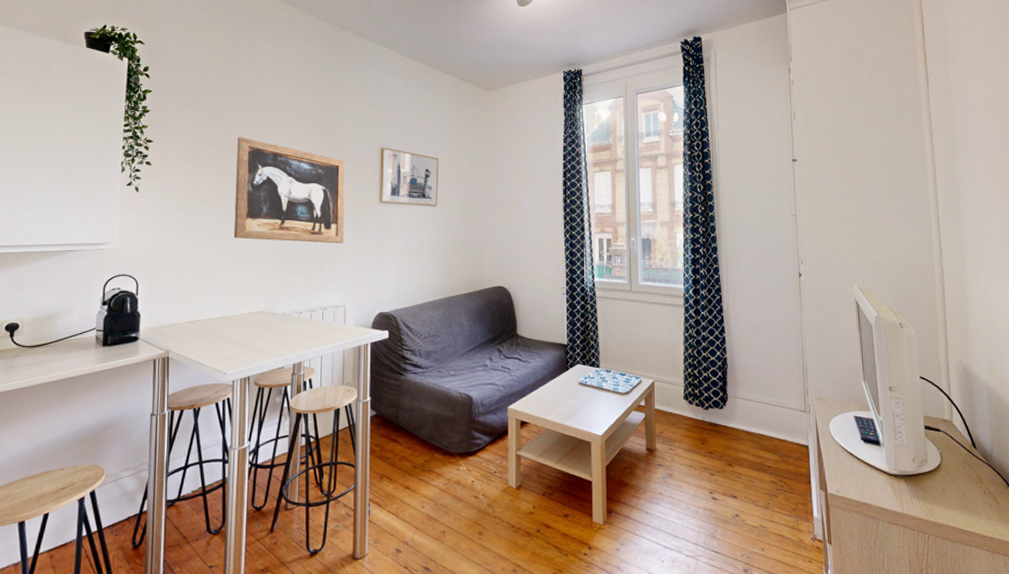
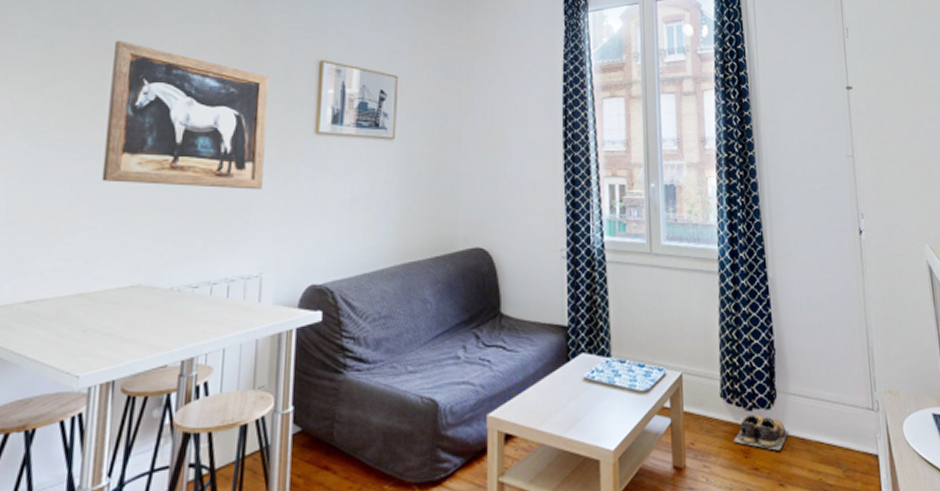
shoes: none [693,412,737,440] -> present [733,414,789,451]

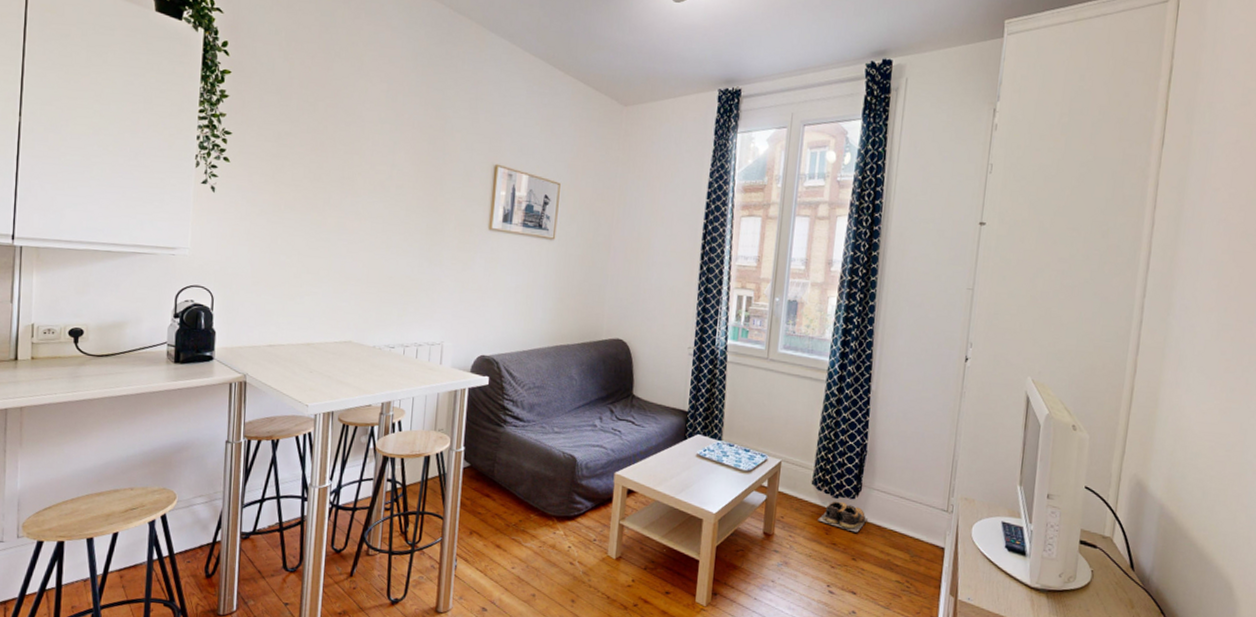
wall art: present [101,41,269,190] -> none [321,137,452,274]

